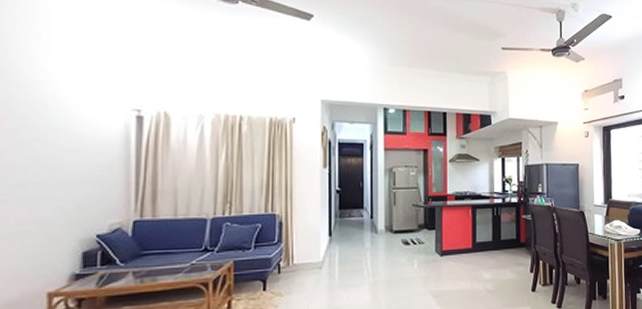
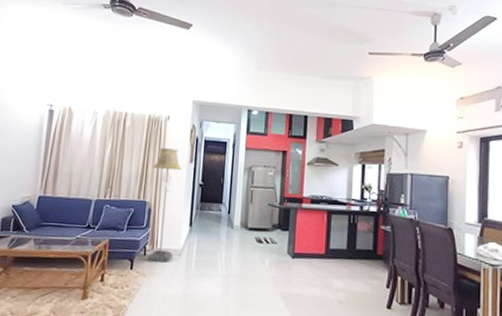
floor lamp: none [280,154,315,279] -> present [146,148,182,263]

